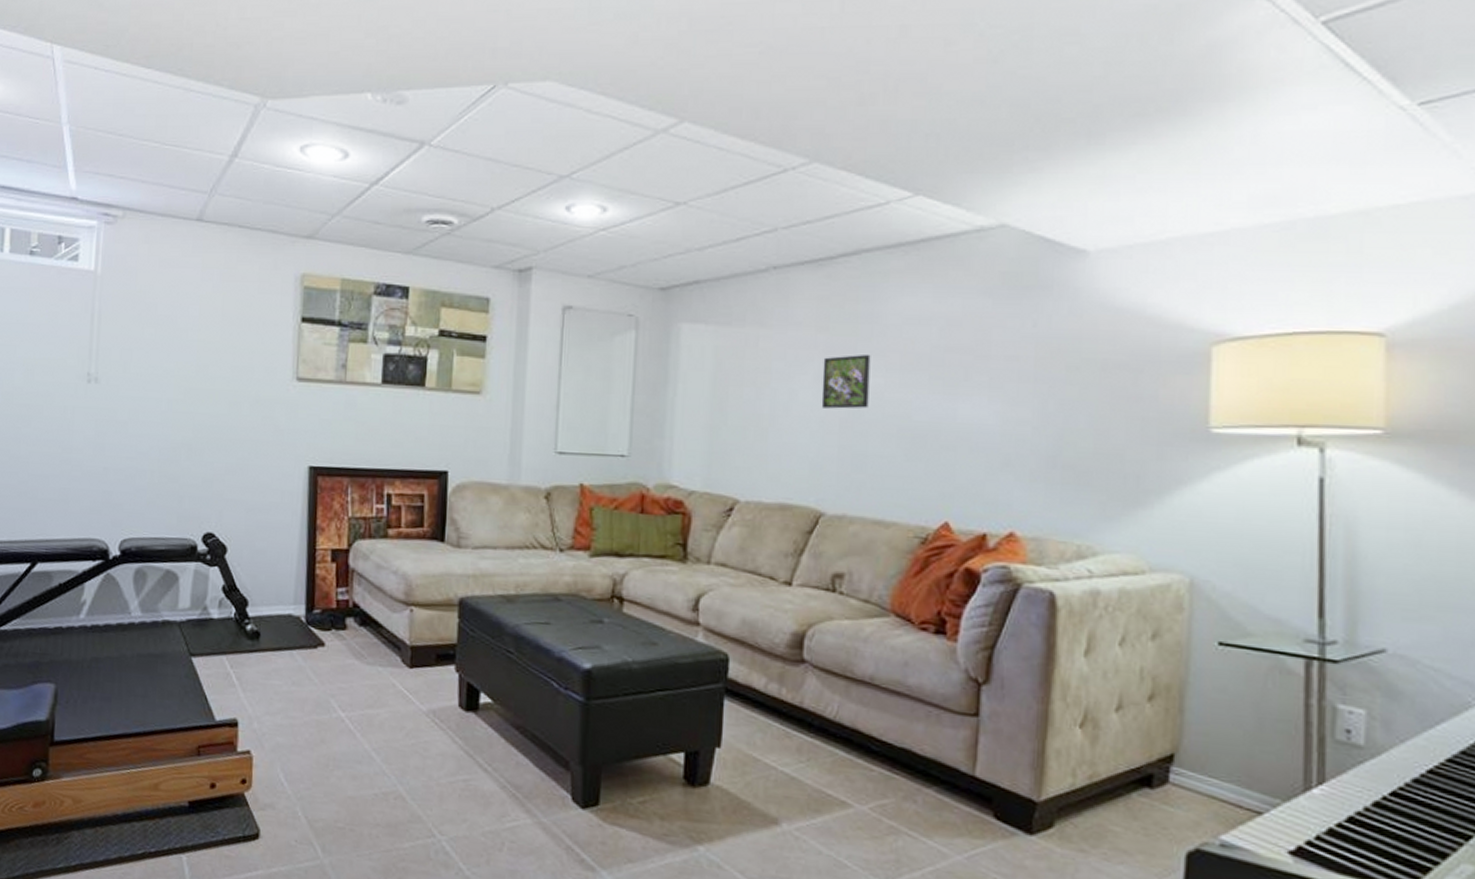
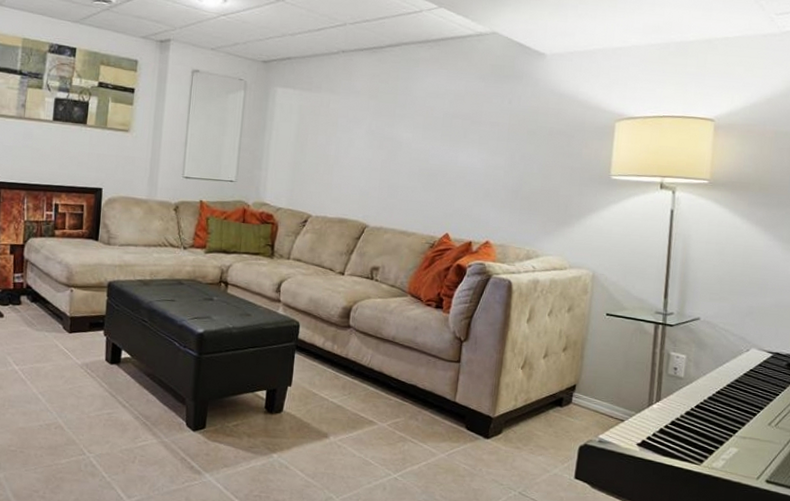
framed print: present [821,354,871,409] -> none [370,116,404,154]

